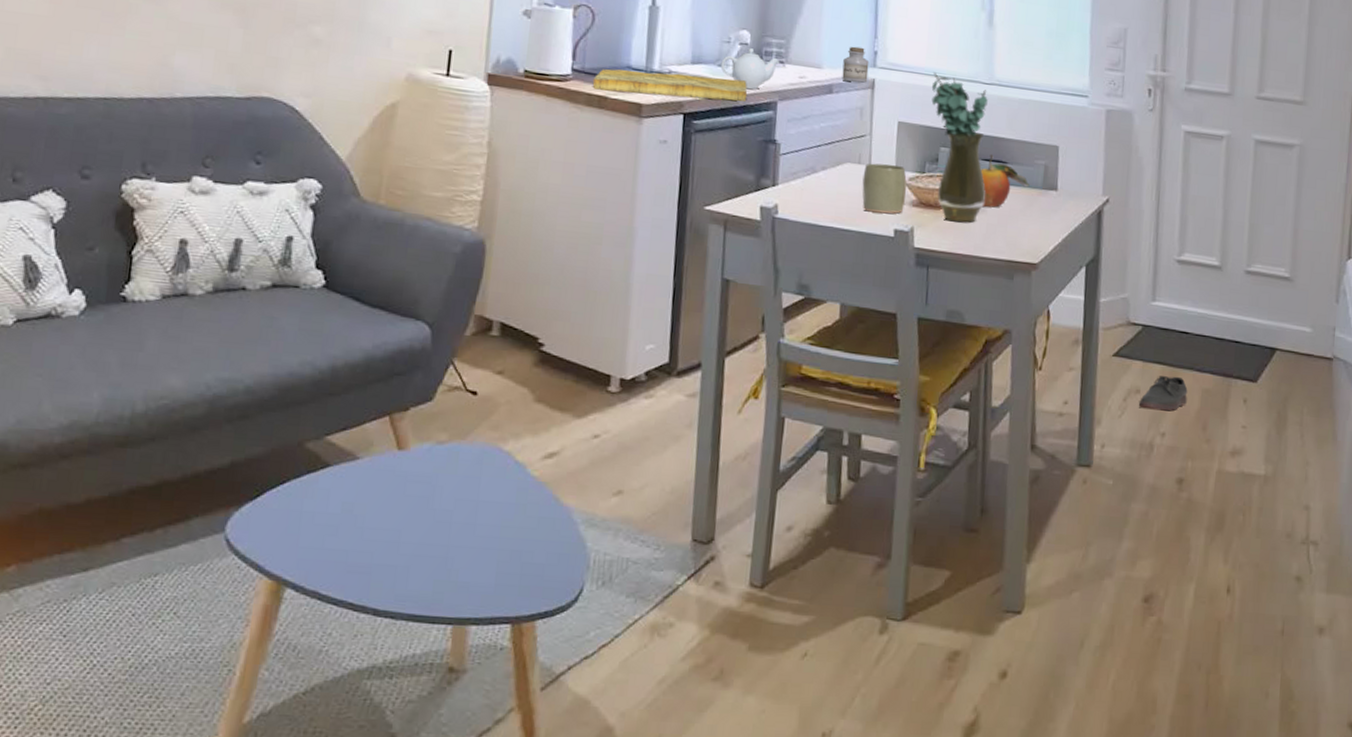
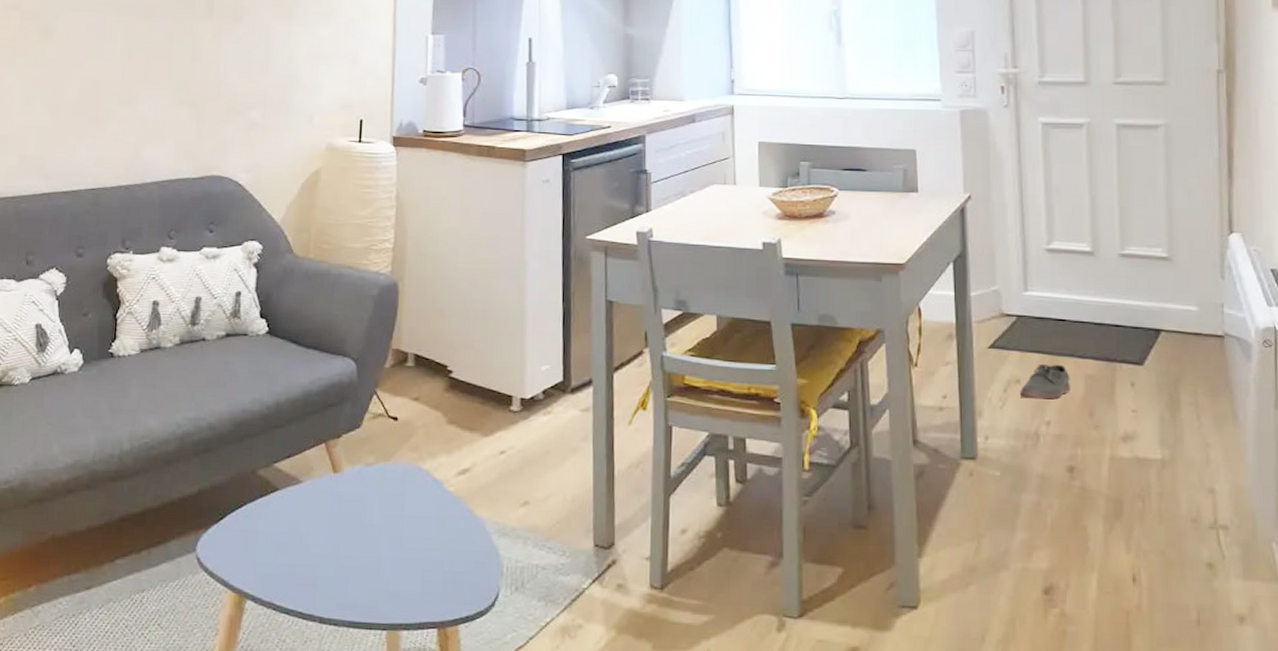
cutting board: present [592,69,747,102] -> none [481,119,618,141]
teapot: present [720,48,780,90] -> none [592,90,646,127]
jar: present [842,46,869,84] -> none [703,77,727,111]
mug: present [862,163,907,214] -> none [729,182,771,229]
vase: present [931,72,988,223] -> none [787,93,848,231]
fruit: present [980,153,1030,208] -> none [841,163,890,214]

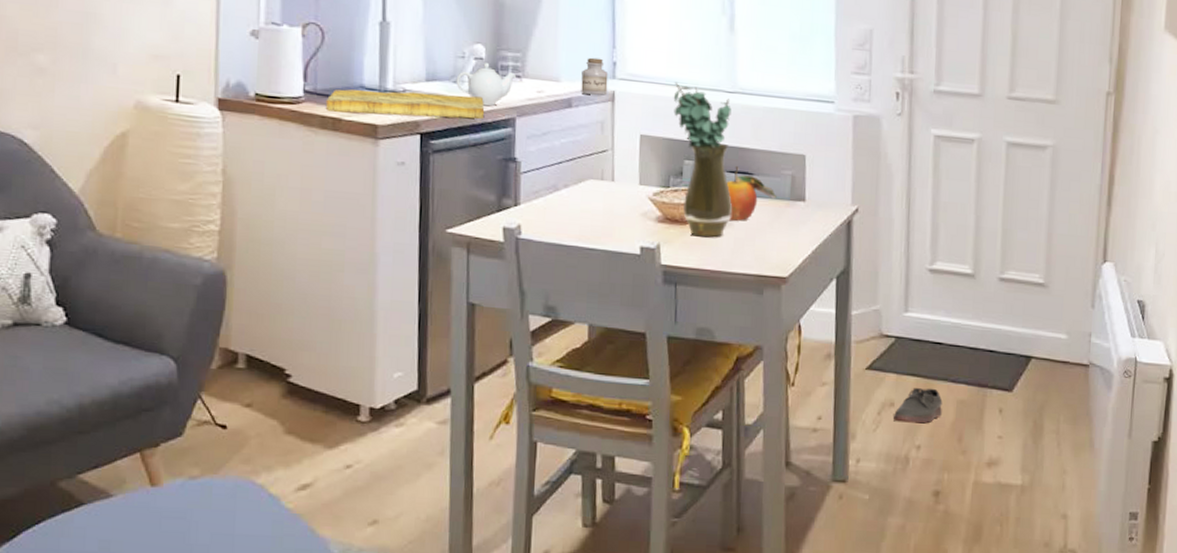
cutting board: none [481,119,618,141] -> present [325,89,485,120]
teapot: none [592,90,646,127] -> present [456,63,517,106]
jar: none [703,77,727,111] -> present [581,57,609,97]
vase: none [787,93,848,231] -> present [673,82,733,238]
fruit: none [841,163,890,214] -> present [726,165,777,221]

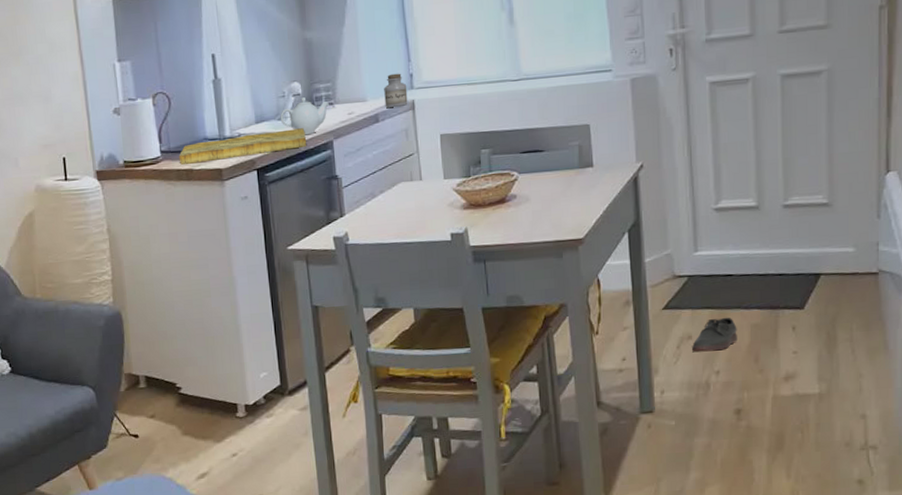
vase: present [673,82,733,238] -> none [465,80,528,216]
fruit: present [726,165,777,221] -> none [520,145,567,196]

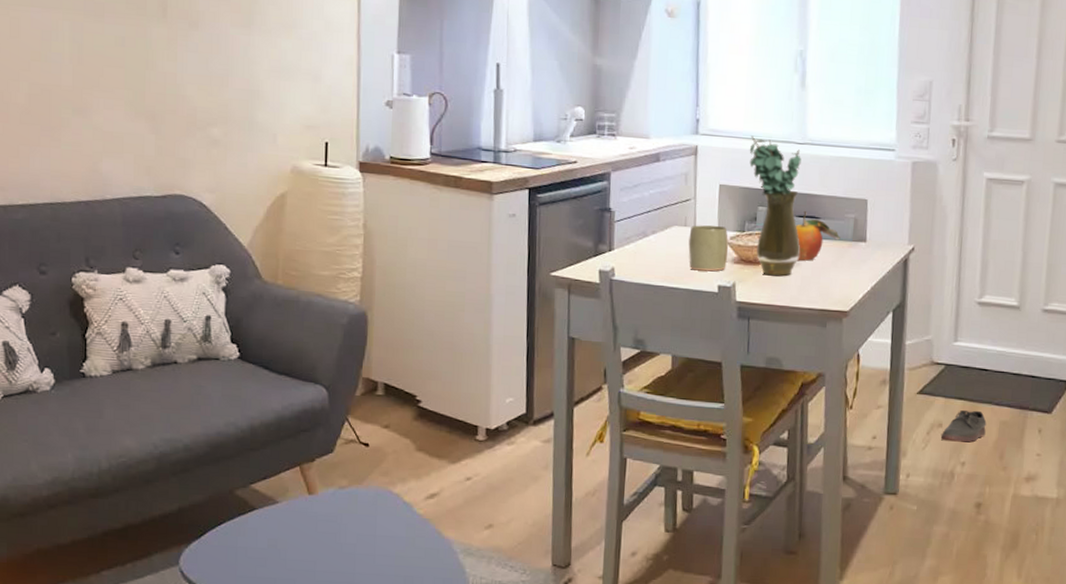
cutting board: present [178,128,307,165] -> none [449,150,584,175]
teapot: present [280,97,330,135] -> none [559,123,612,163]
jar: present [384,73,408,109] -> none [667,115,692,151]
mug: none [416,175,456,223] -> present [688,225,728,272]
vase: none [465,80,528,216] -> present [749,135,801,276]
fruit: none [520,145,567,196] -> present [795,210,841,261]

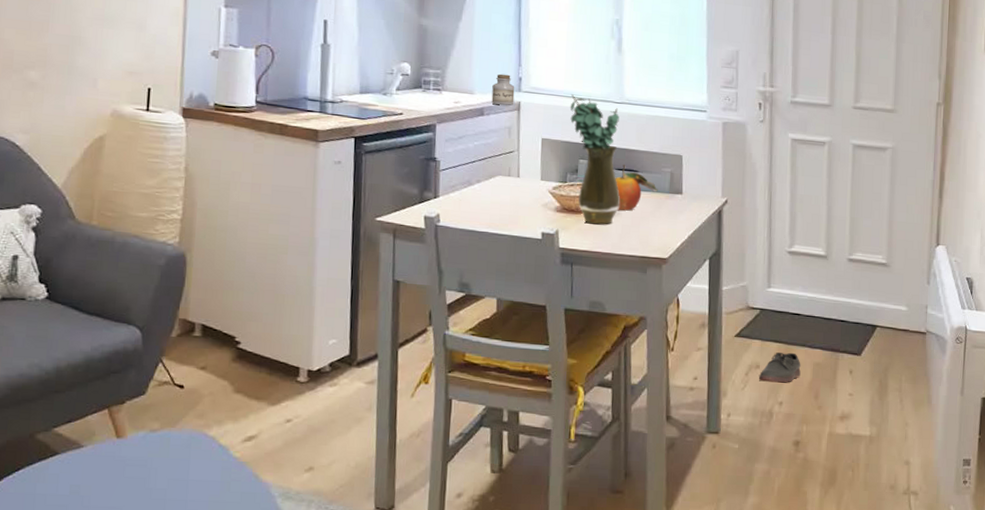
jar: none [667,115,692,151] -> present [491,74,515,106]
mug: present [688,225,728,272] -> none [512,175,551,219]

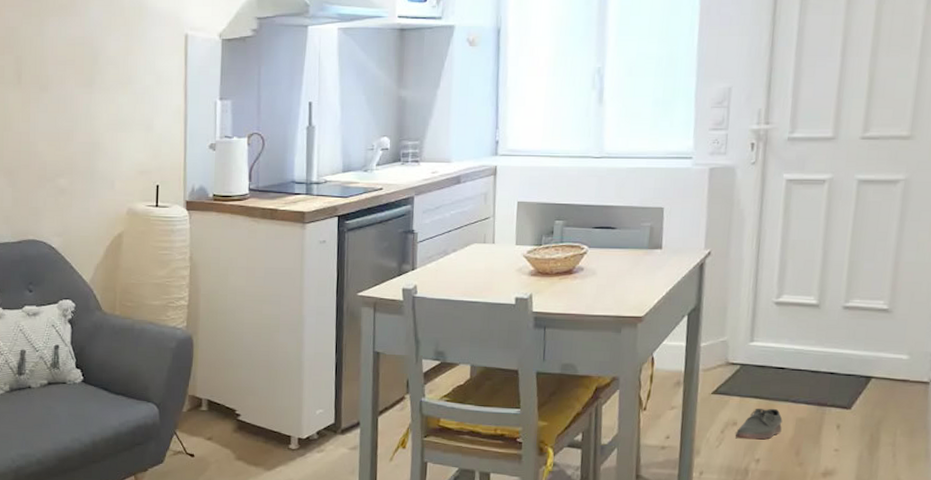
jar: present [491,74,515,106] -> none [468,139,492,172]
vase: present [570,94,621,225] -> none [547,153,598,286]
fruit: present [615,164,658,211] -> none [591,221,636,270]

